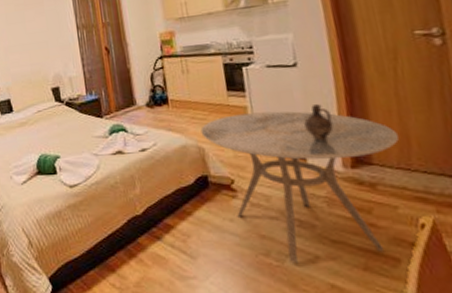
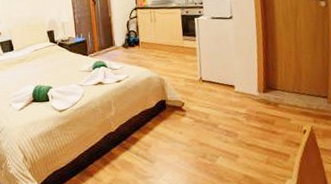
dining table: present [200,111,399,264] -> none [162,51,294,162]
ceramic jug: present [304,103,334,141] -> none [235,46,254,74]

